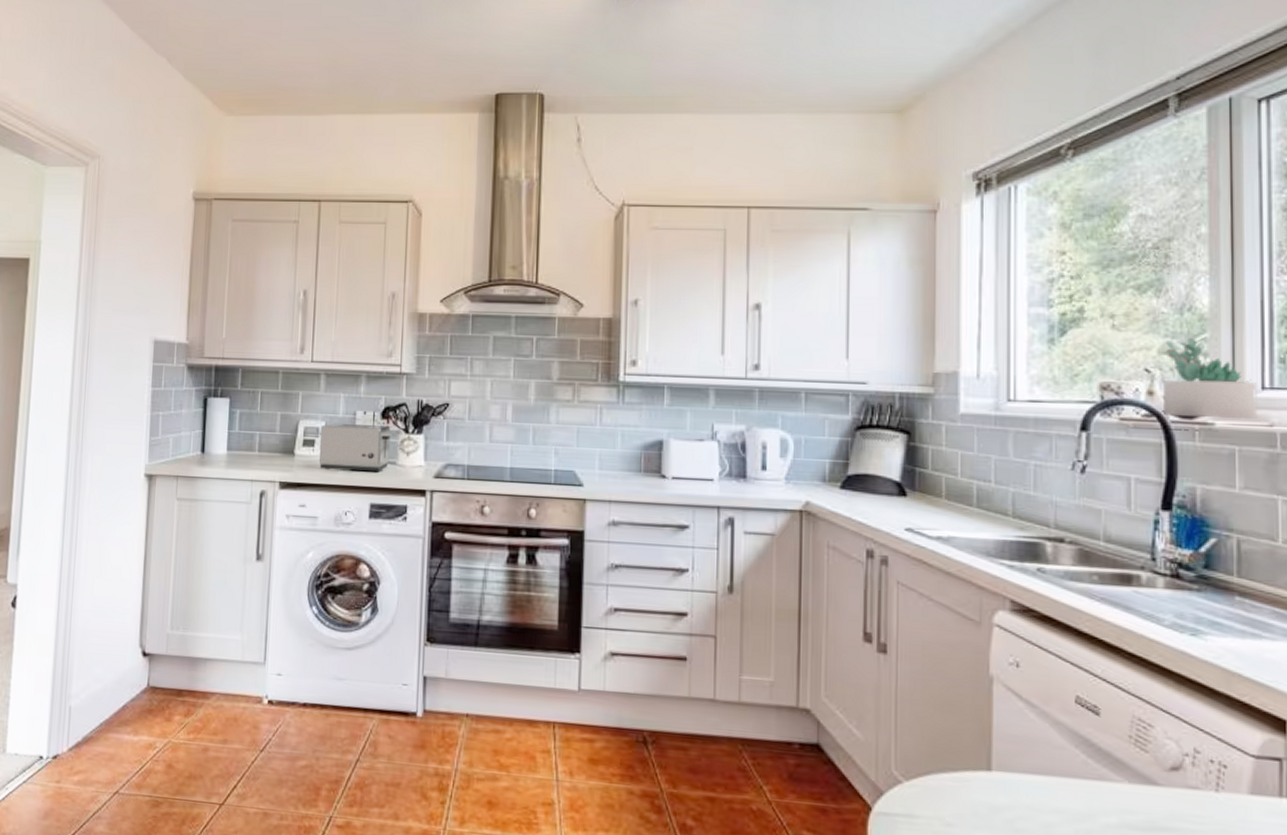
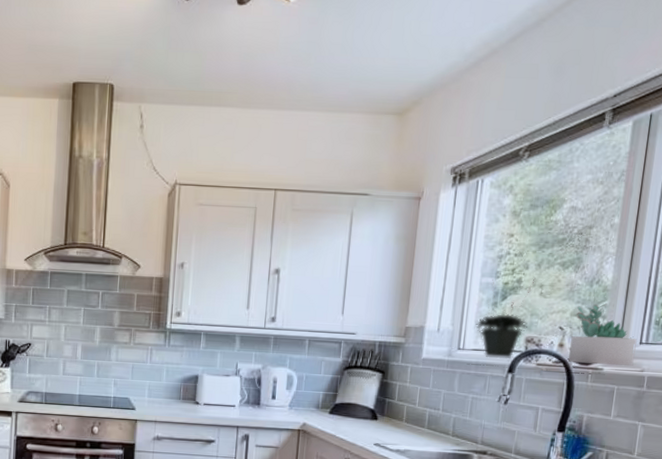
potted plant: none [1028,305,1103,412] -> present [476,277,536,358]

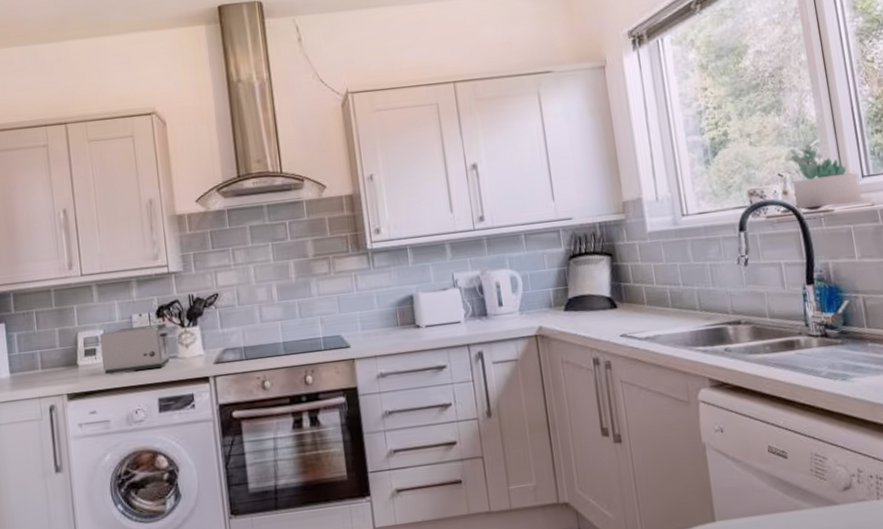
potted plant: present [476,277,536,358] -> none [693,127,746,219]

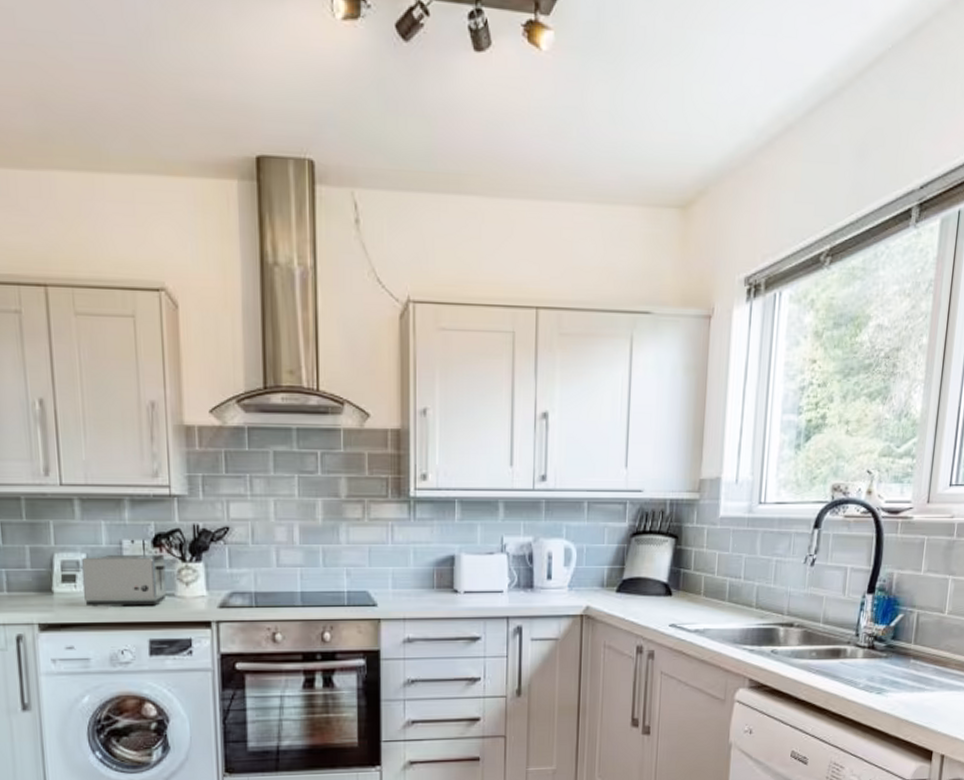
succulent plant: present [789,141,862,209] -> none [877,440,947,512]

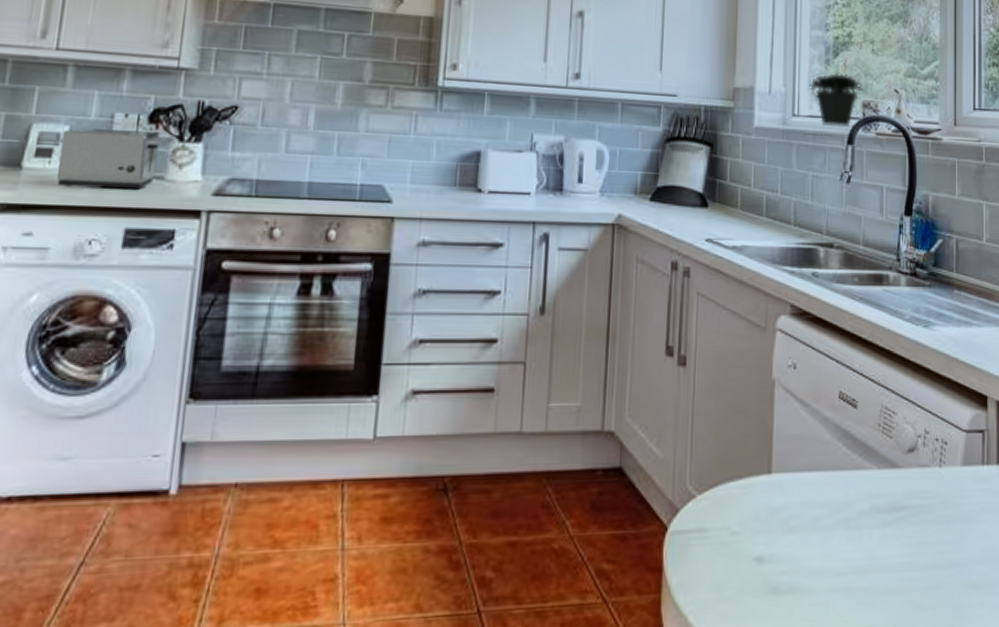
potted plant: none [778,412,841,511] -> present [809,32,866,127]

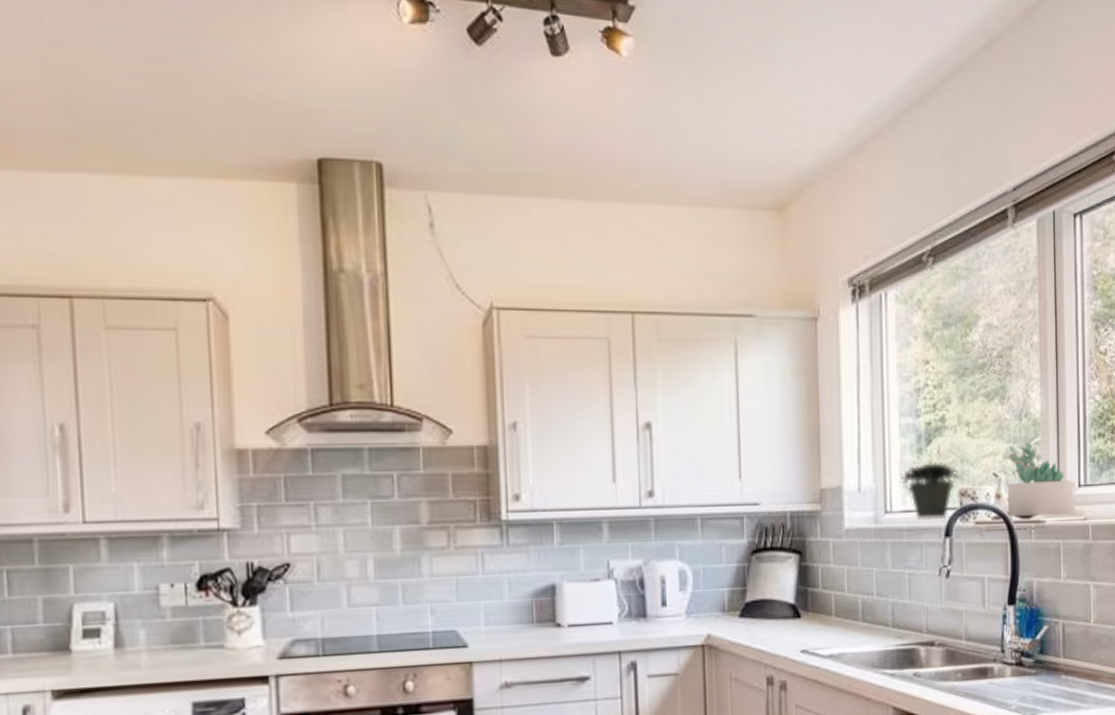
toaster: present [56,127,160,190] -> none [107,598,214,666]
succulent plant: none [907,63,970,135] -> present [1008,440,1076,516]

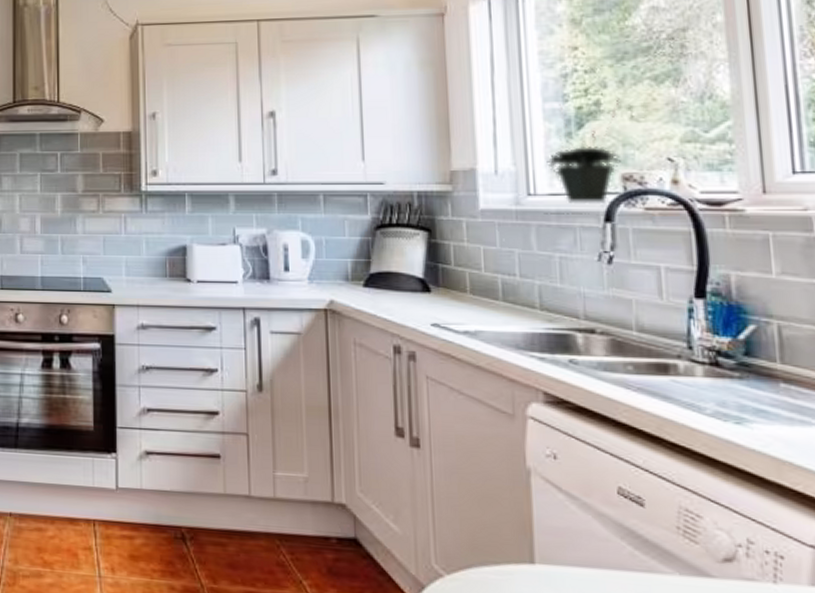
succulent plant: present [1008,440,1076,516] -> none [687,123,790,203]

